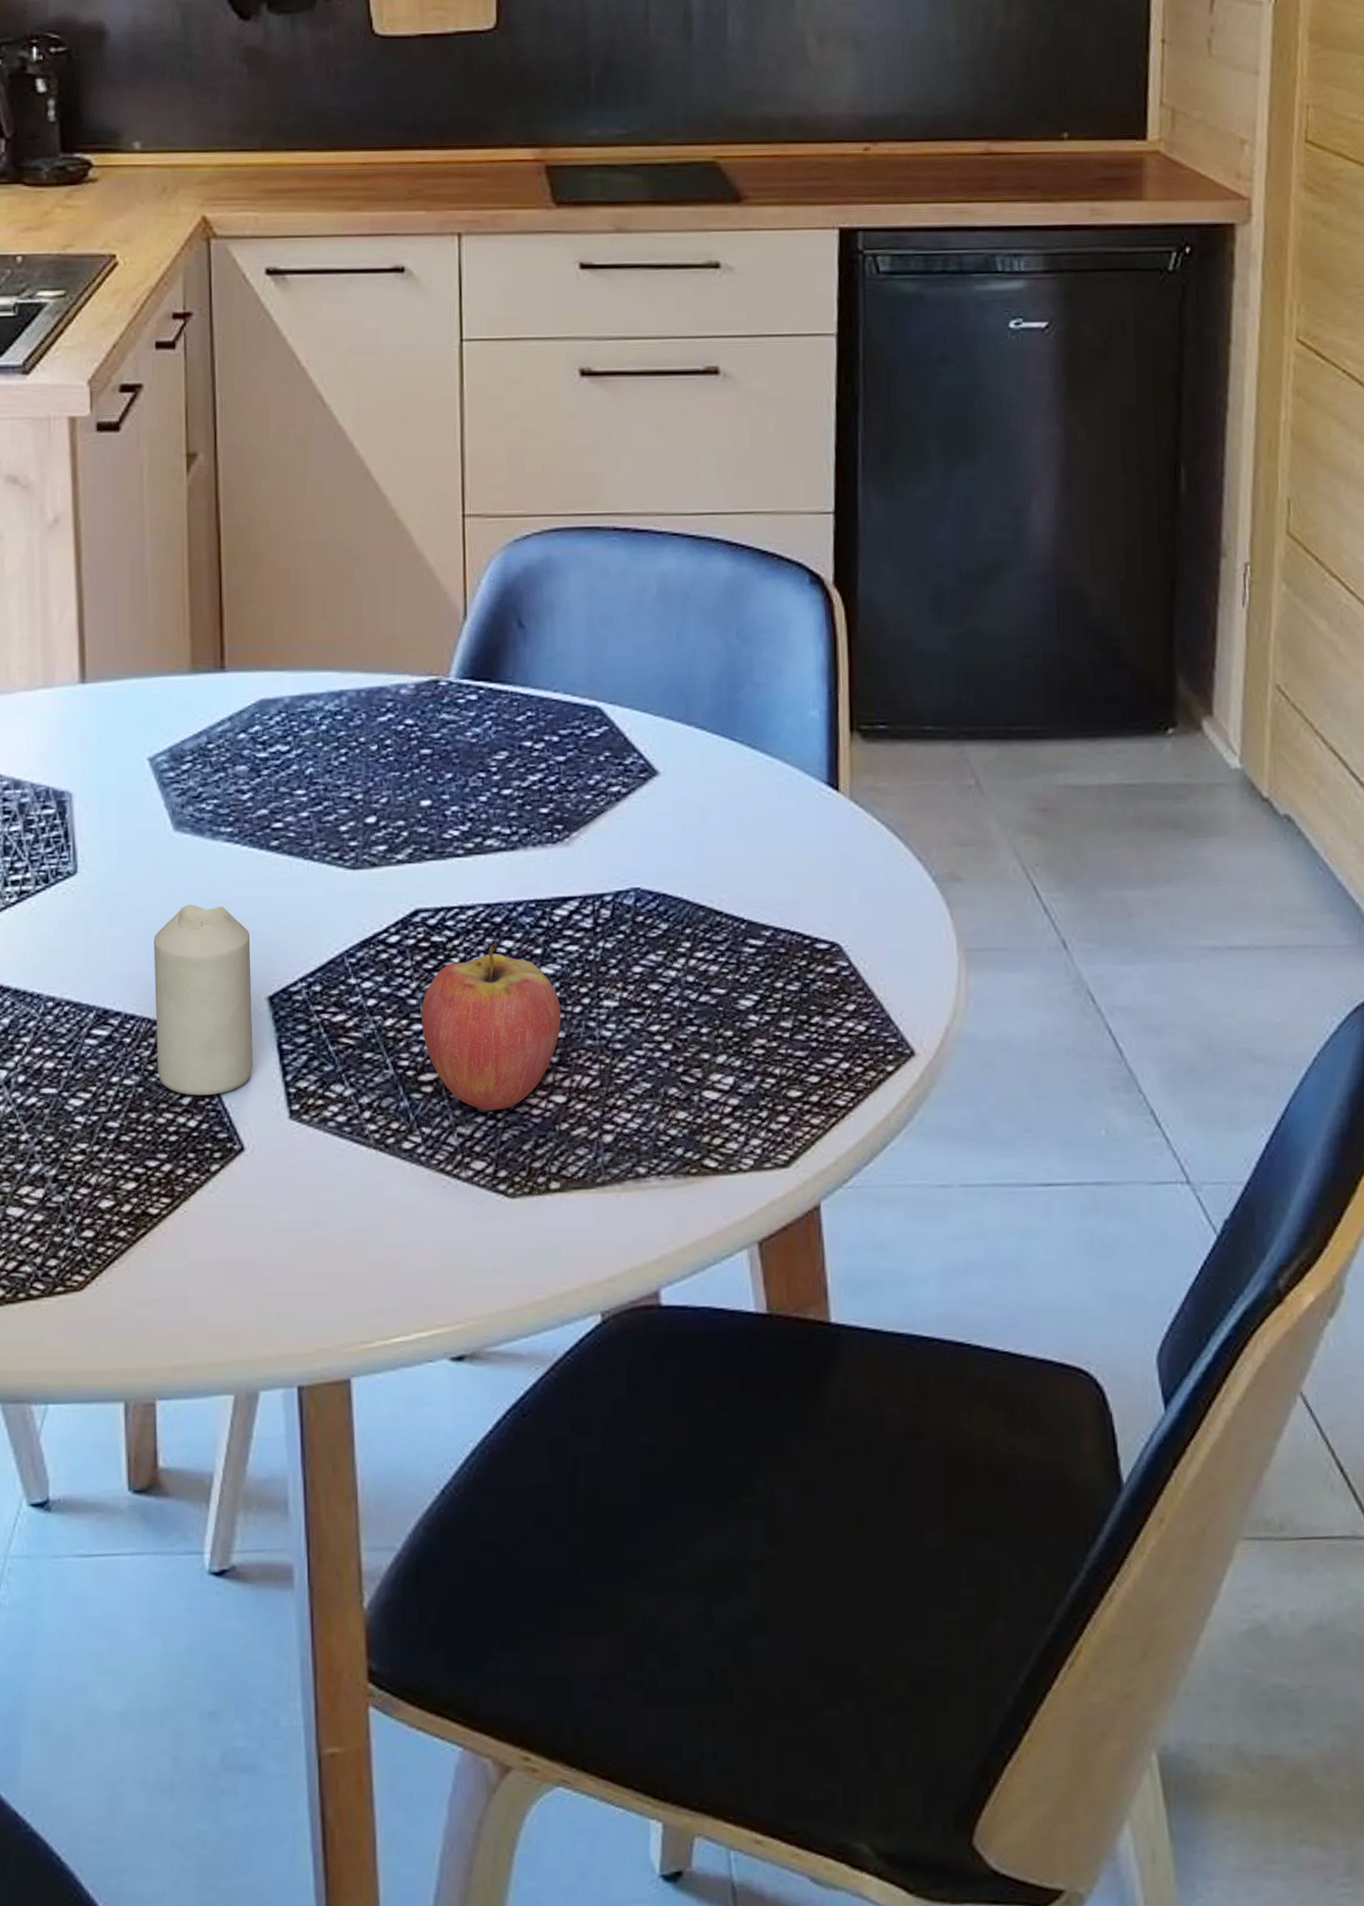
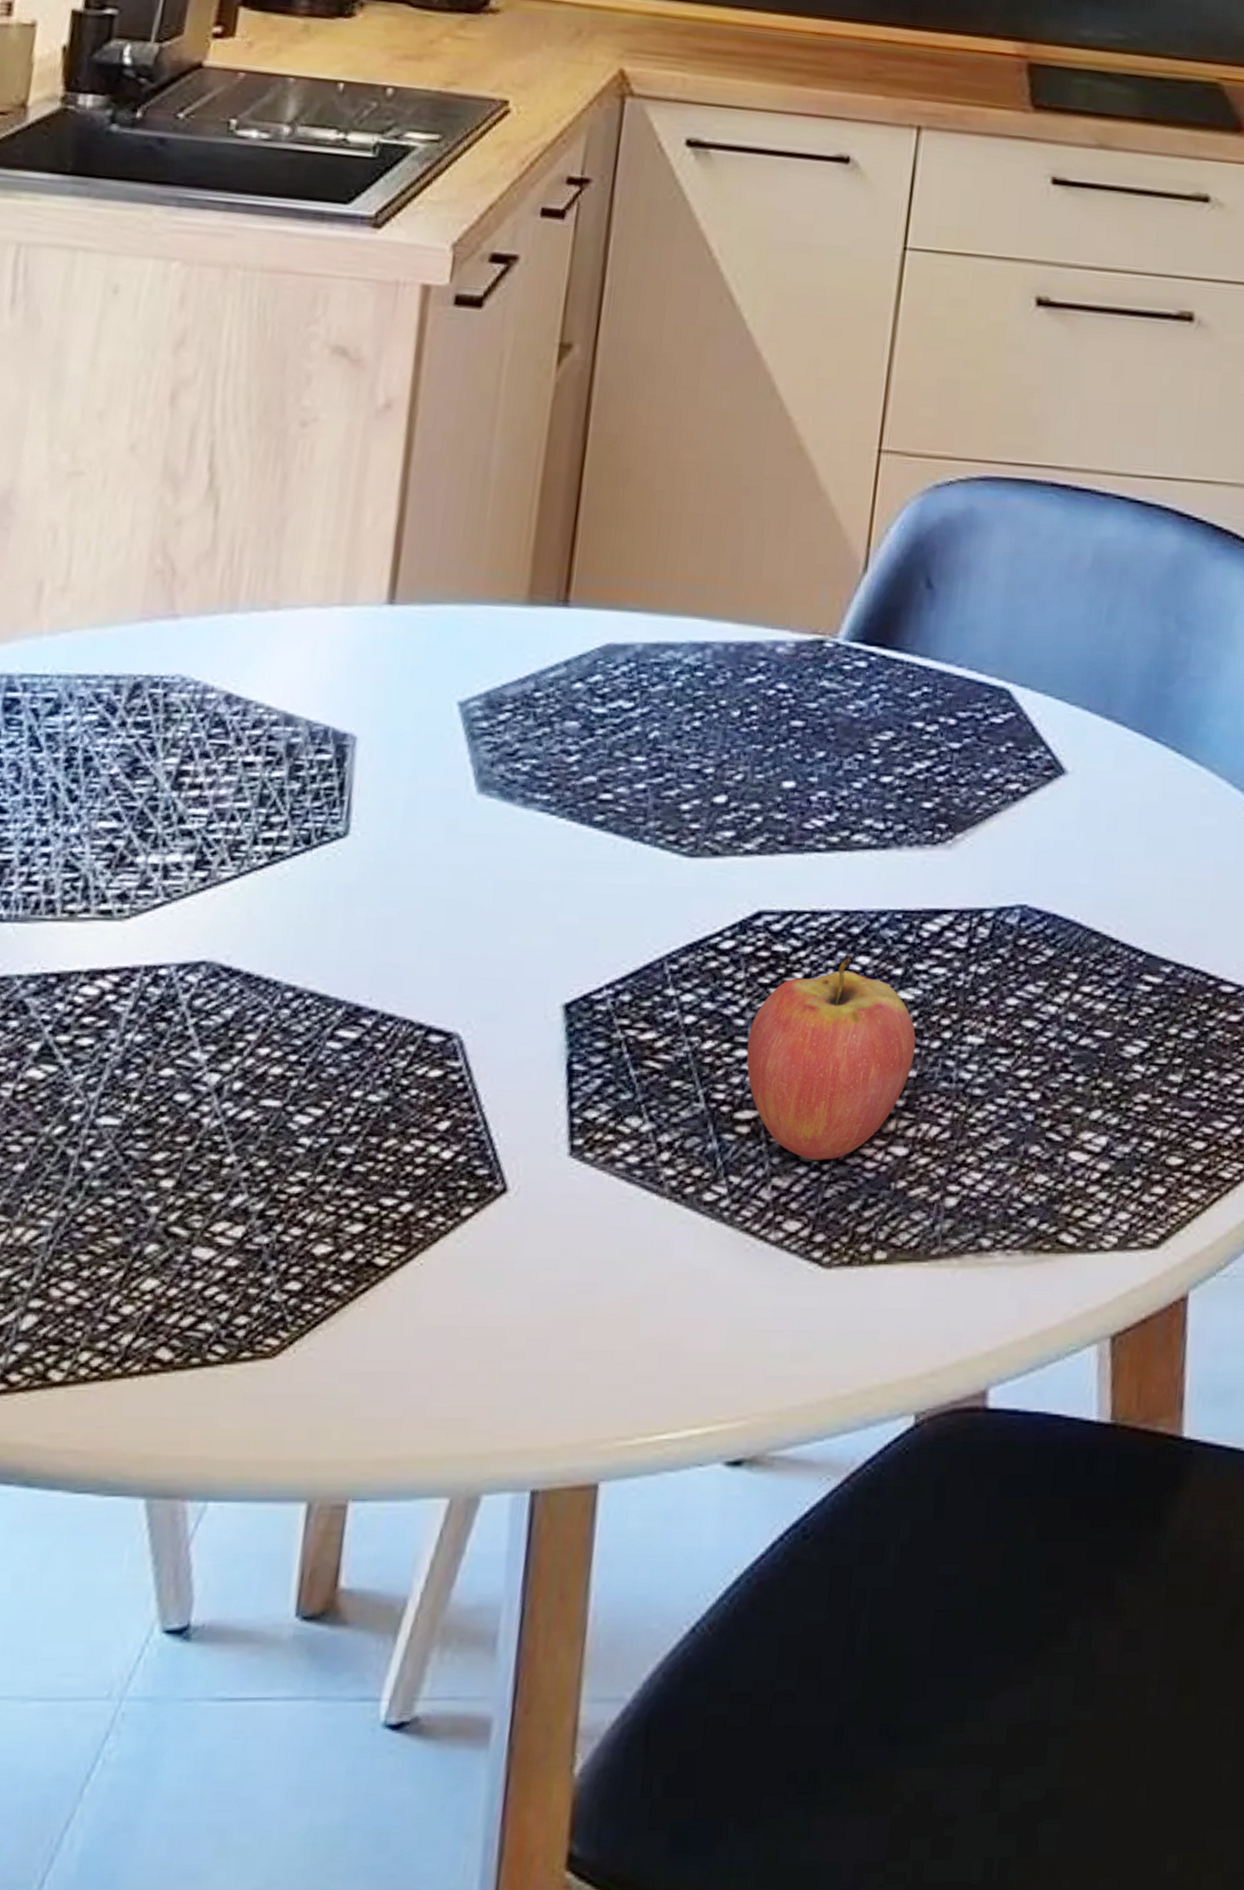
candle: present [154,905,253,1096] -> none [413,885,553,1121]

